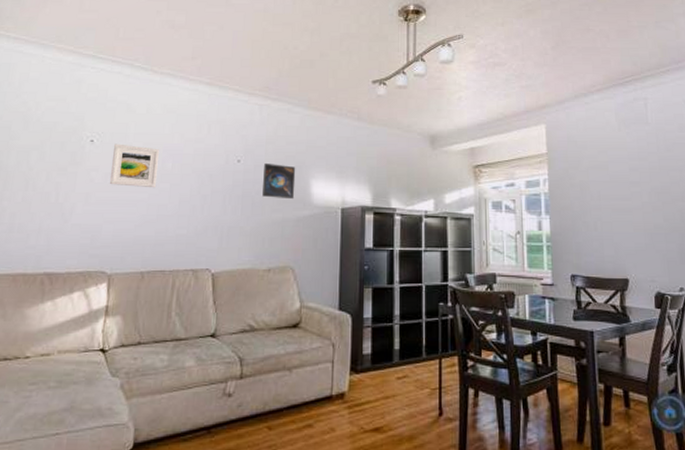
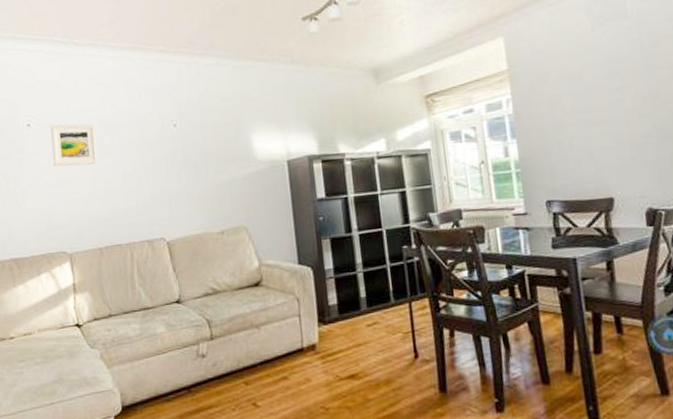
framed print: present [262,162,296,200] -> none [201,123,237,159]

